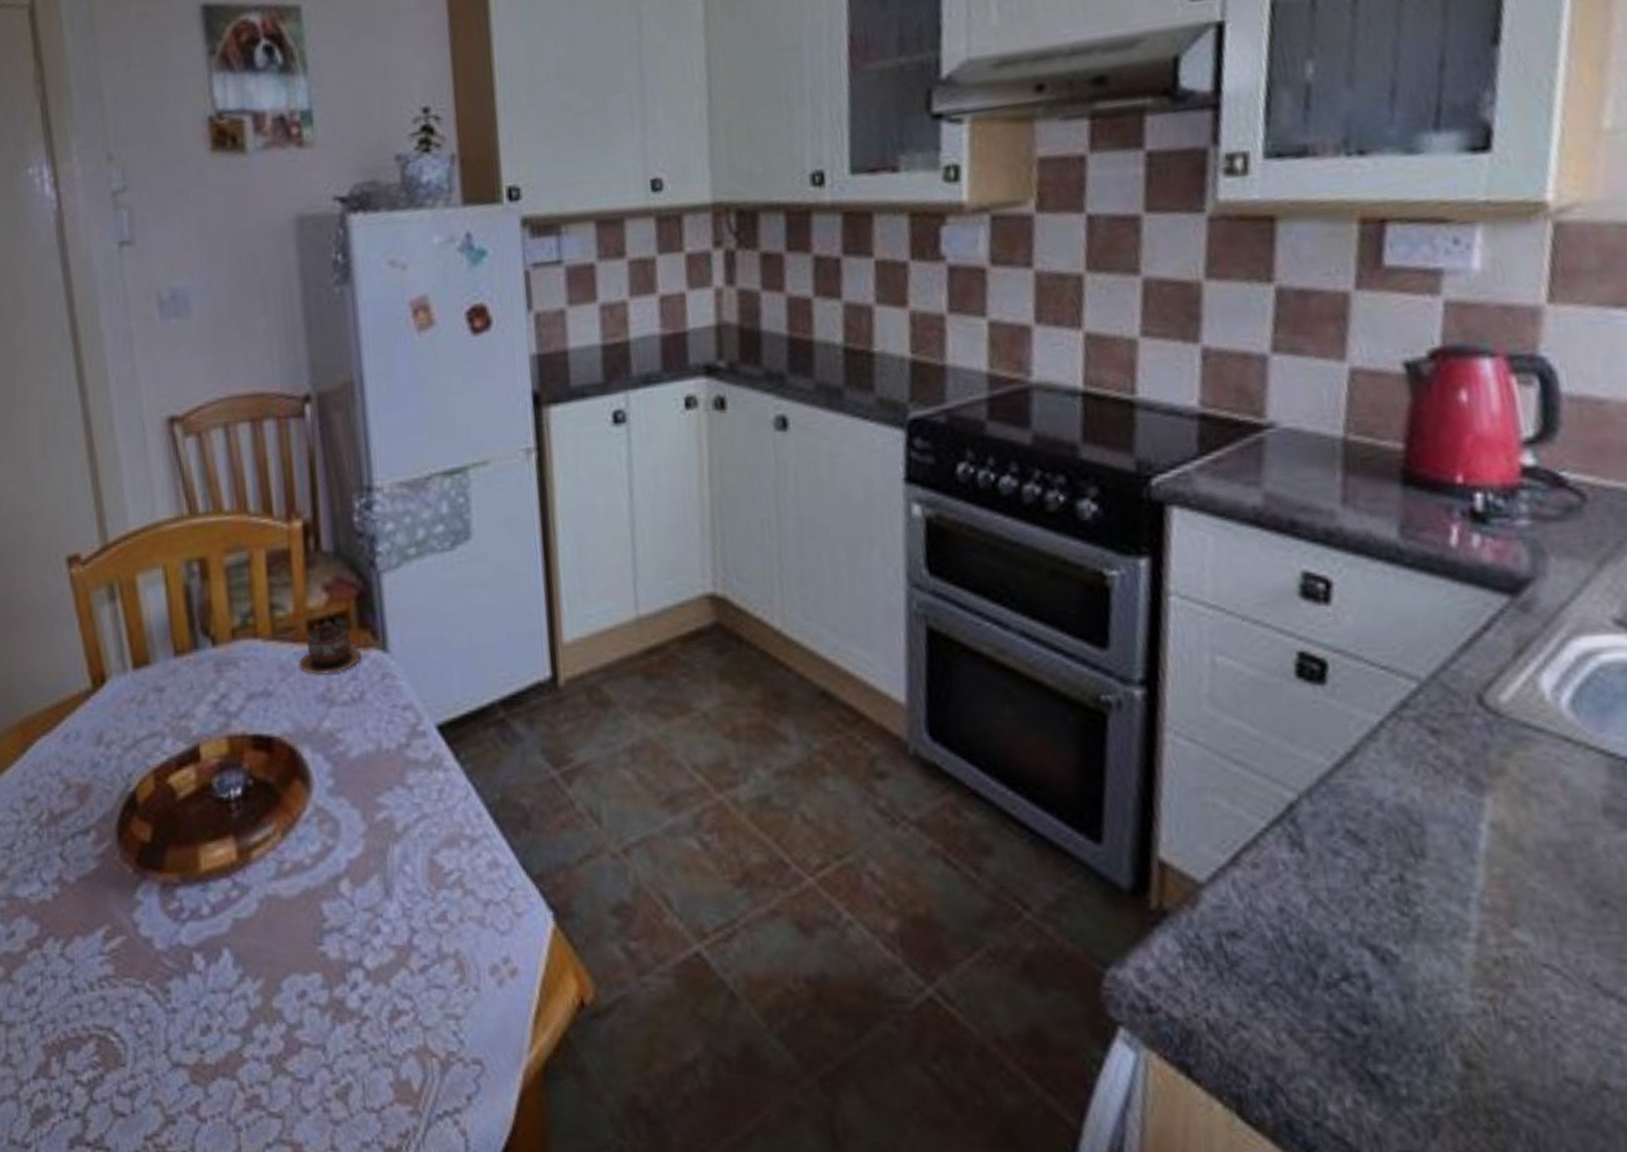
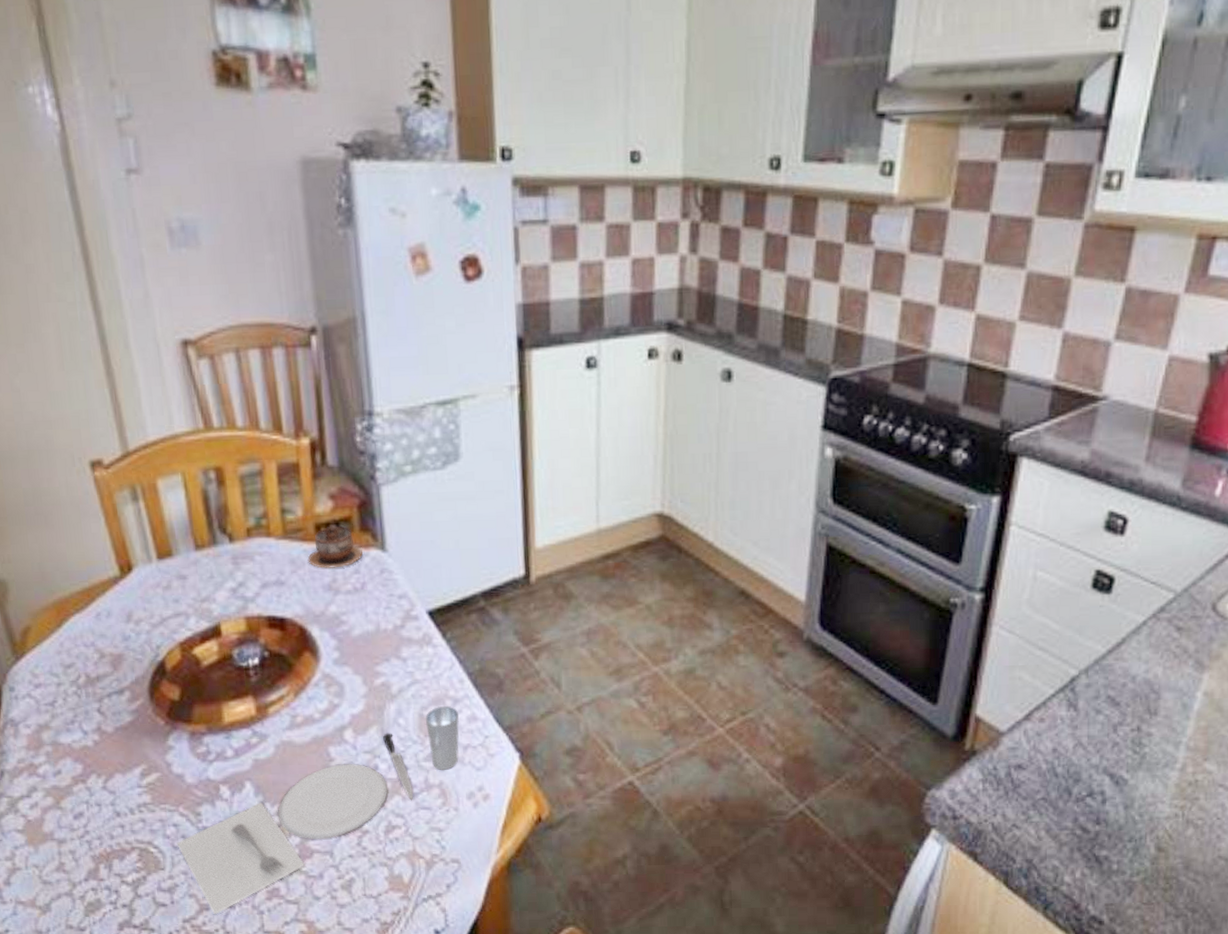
place setting: none [141,847,478,1131] -> present [176,705,459,915]

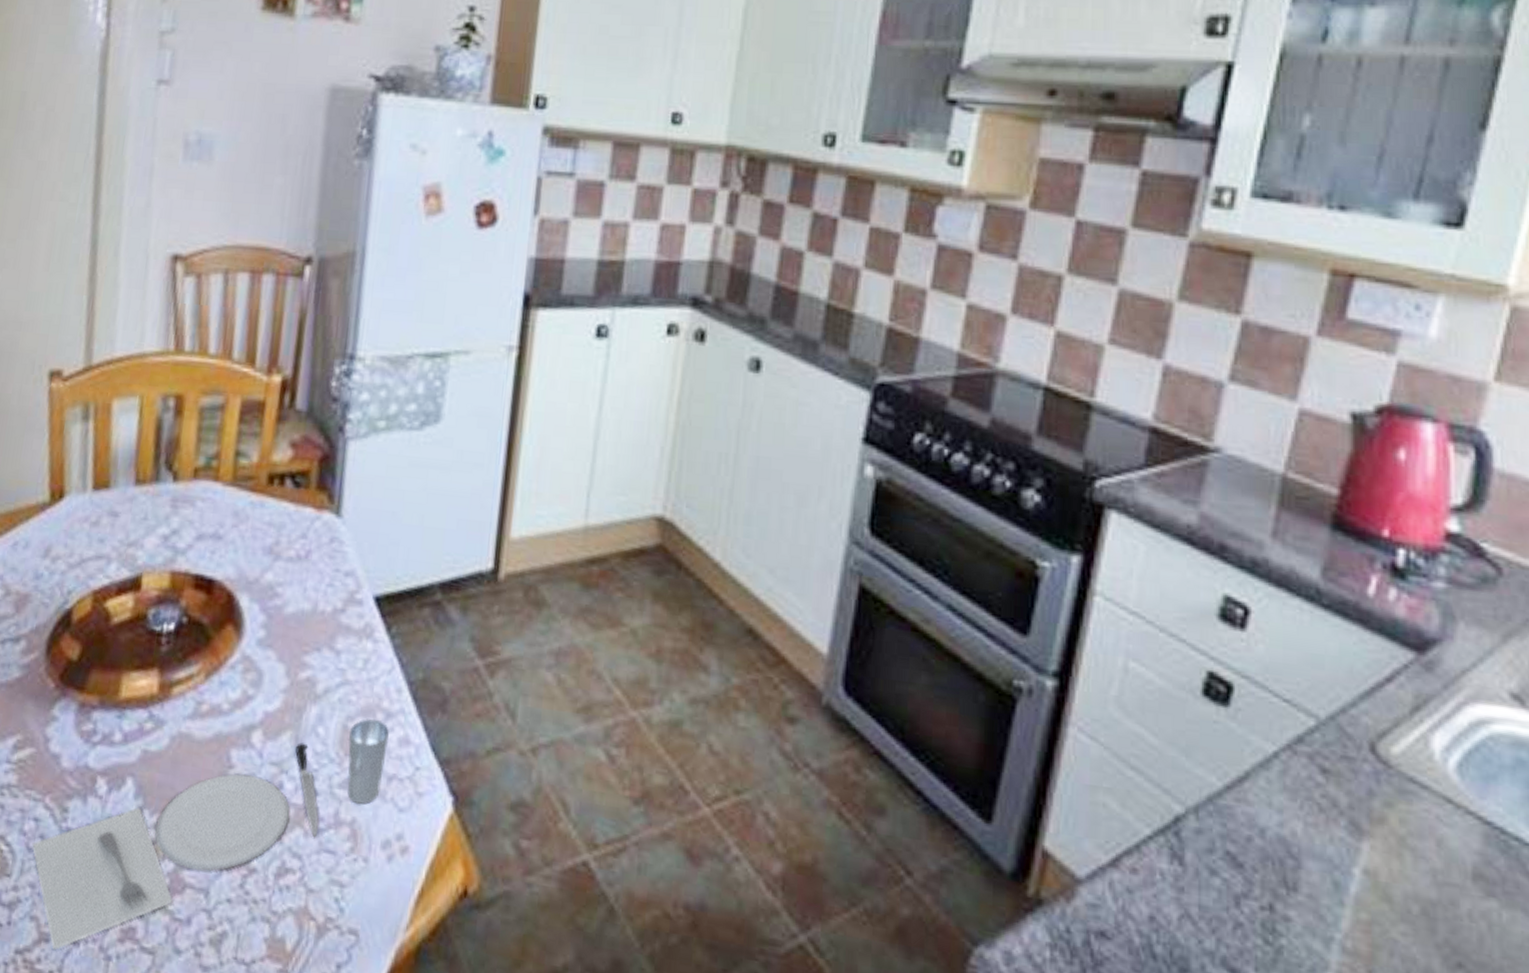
cup: present [307,526,363,569] -> none [252,478,315,529]

